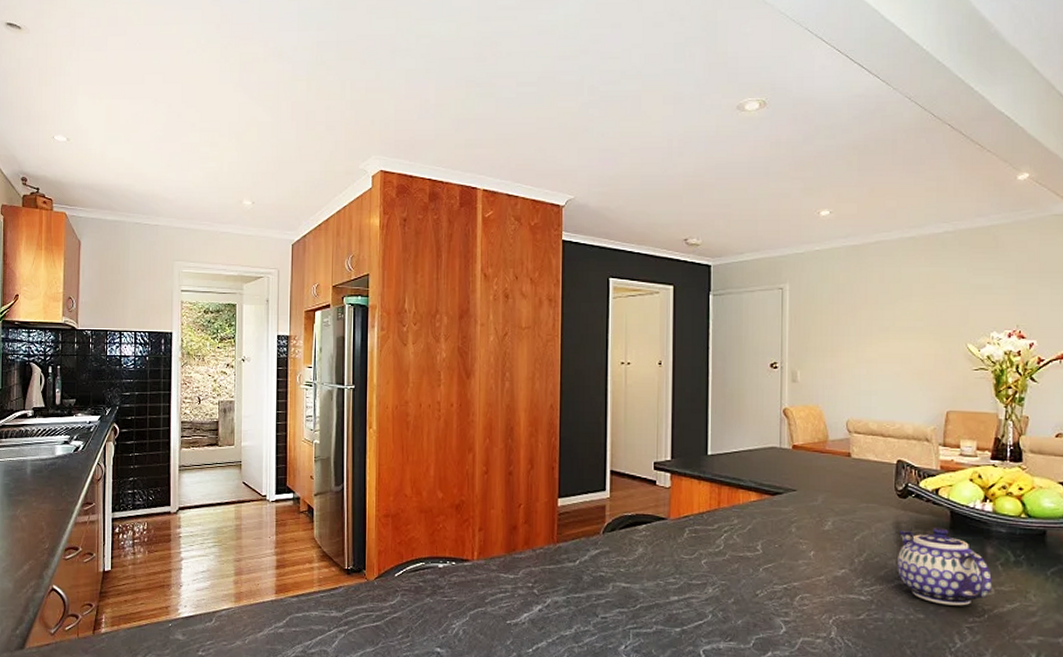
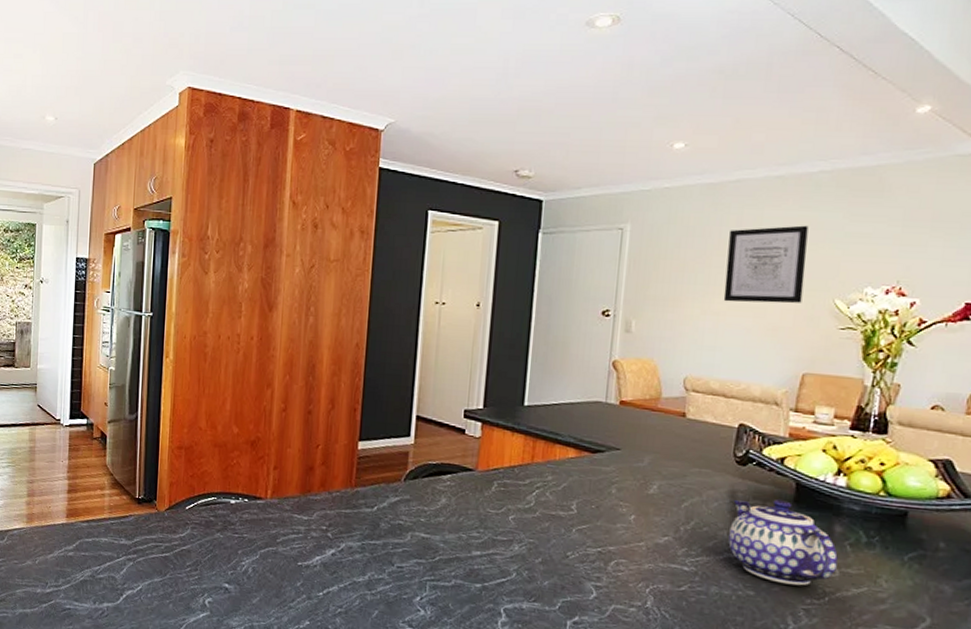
wall art: none [874,280,941,350] -> present [723,225,809,304]

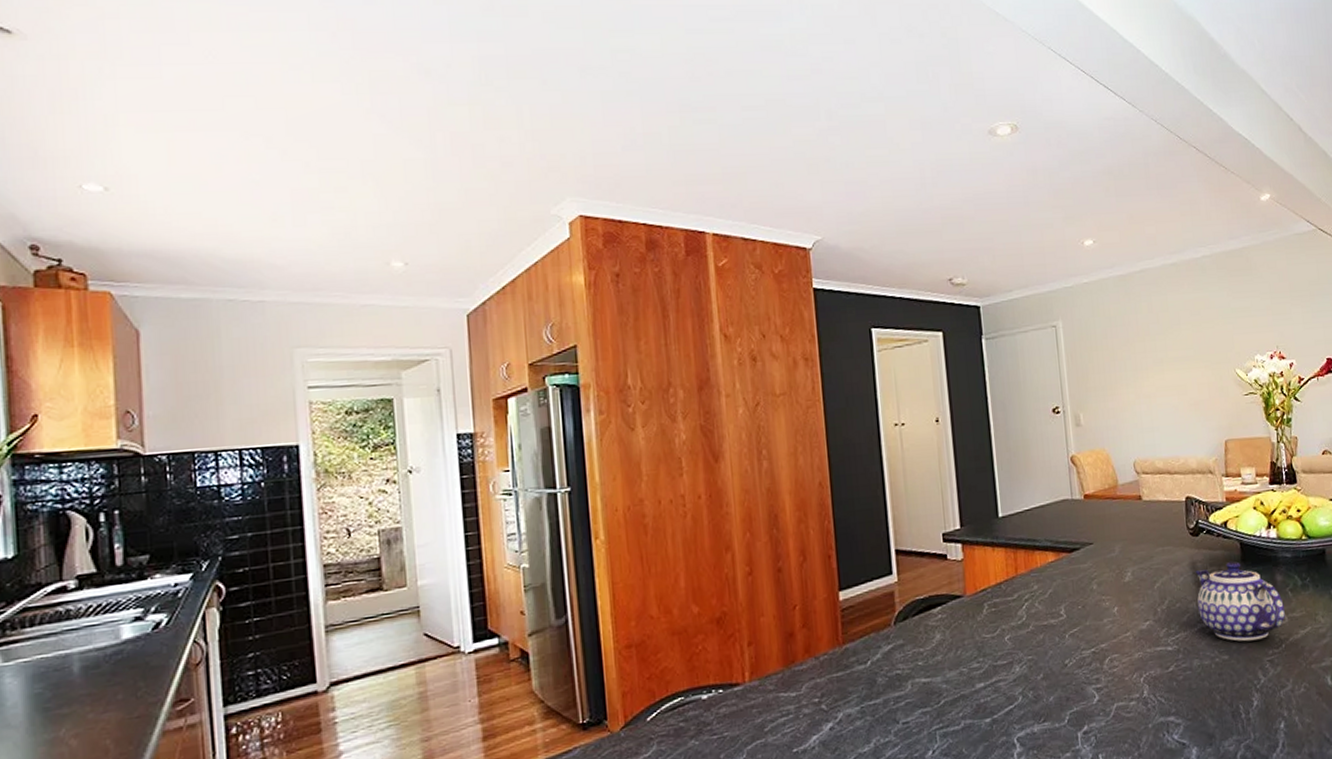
wall art: present [723,225,809,304] -> none [1144,306,1212,384]

